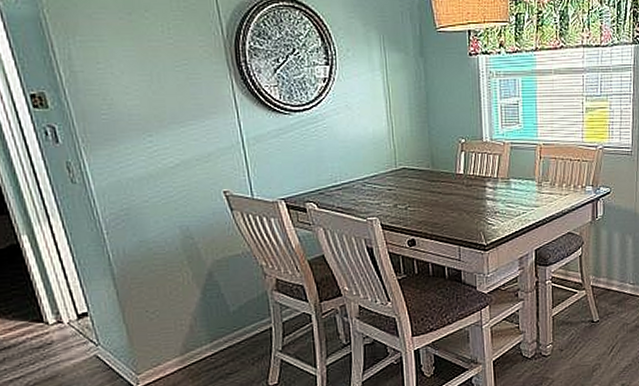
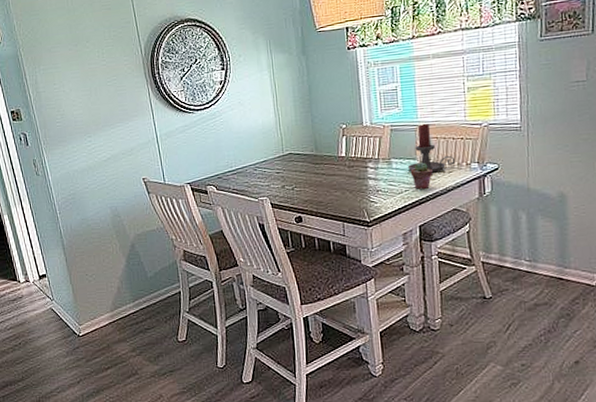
candle holder: none [527,143,572,195] -> present [408,124,456,173]
potted succulent: none [528,183,550,213] -> present [410,162,433,190]

